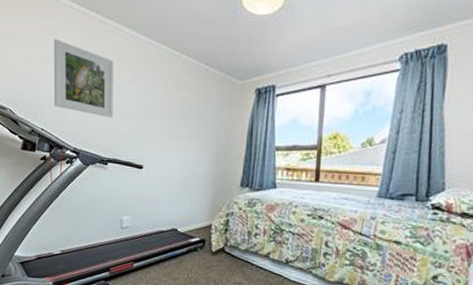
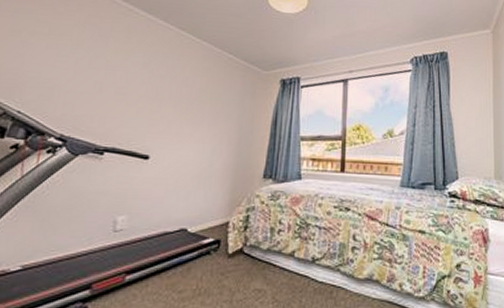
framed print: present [53,38,113,118] -> none [40,13,124,102]

